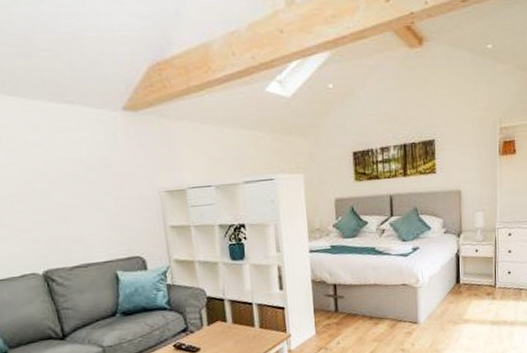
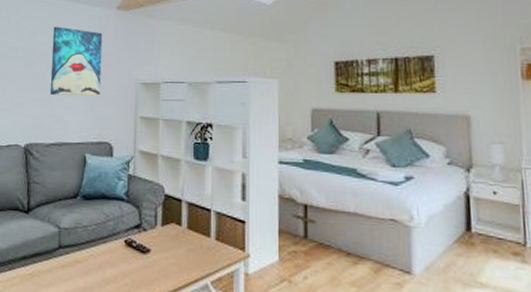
wall art: none [47,134,122,214] -> present [50,26,103,96]

